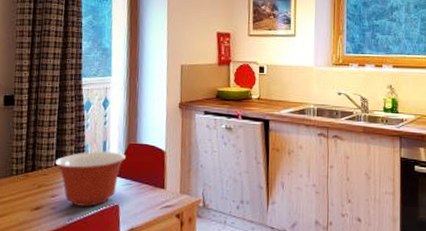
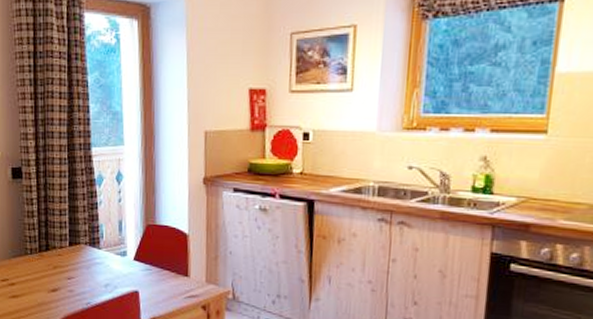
mixing bowl: present [55,151,127,207] -> none [68,231,145,292]

